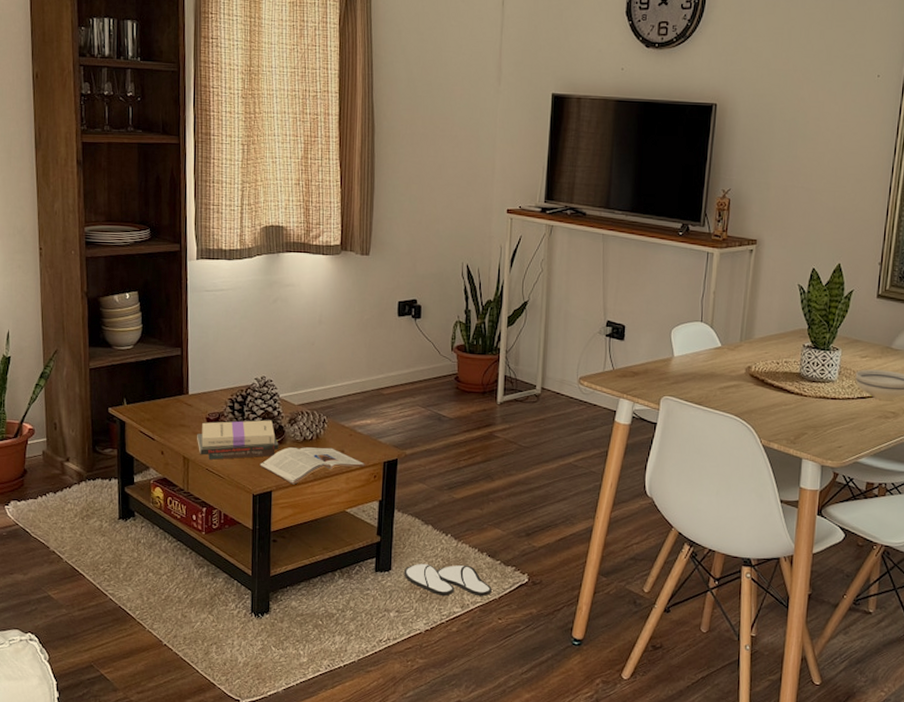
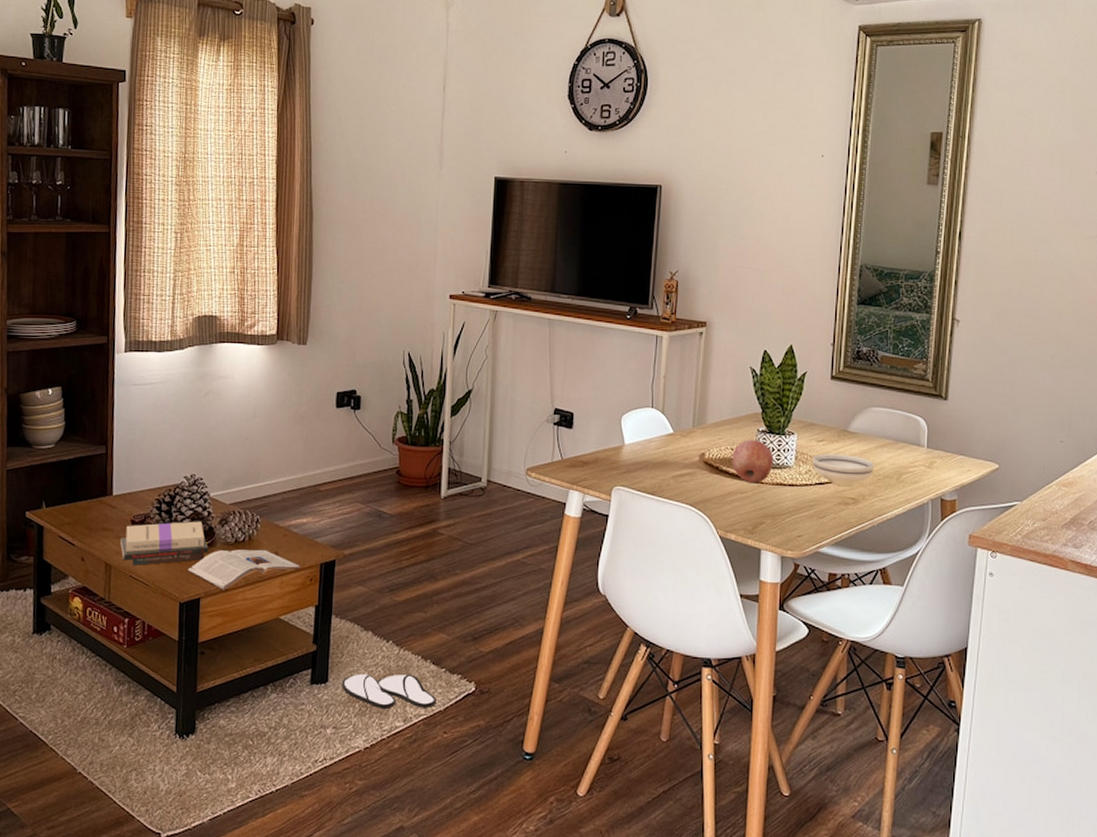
fruit: none [777,354,818,396] -> present [732,439,773,484]

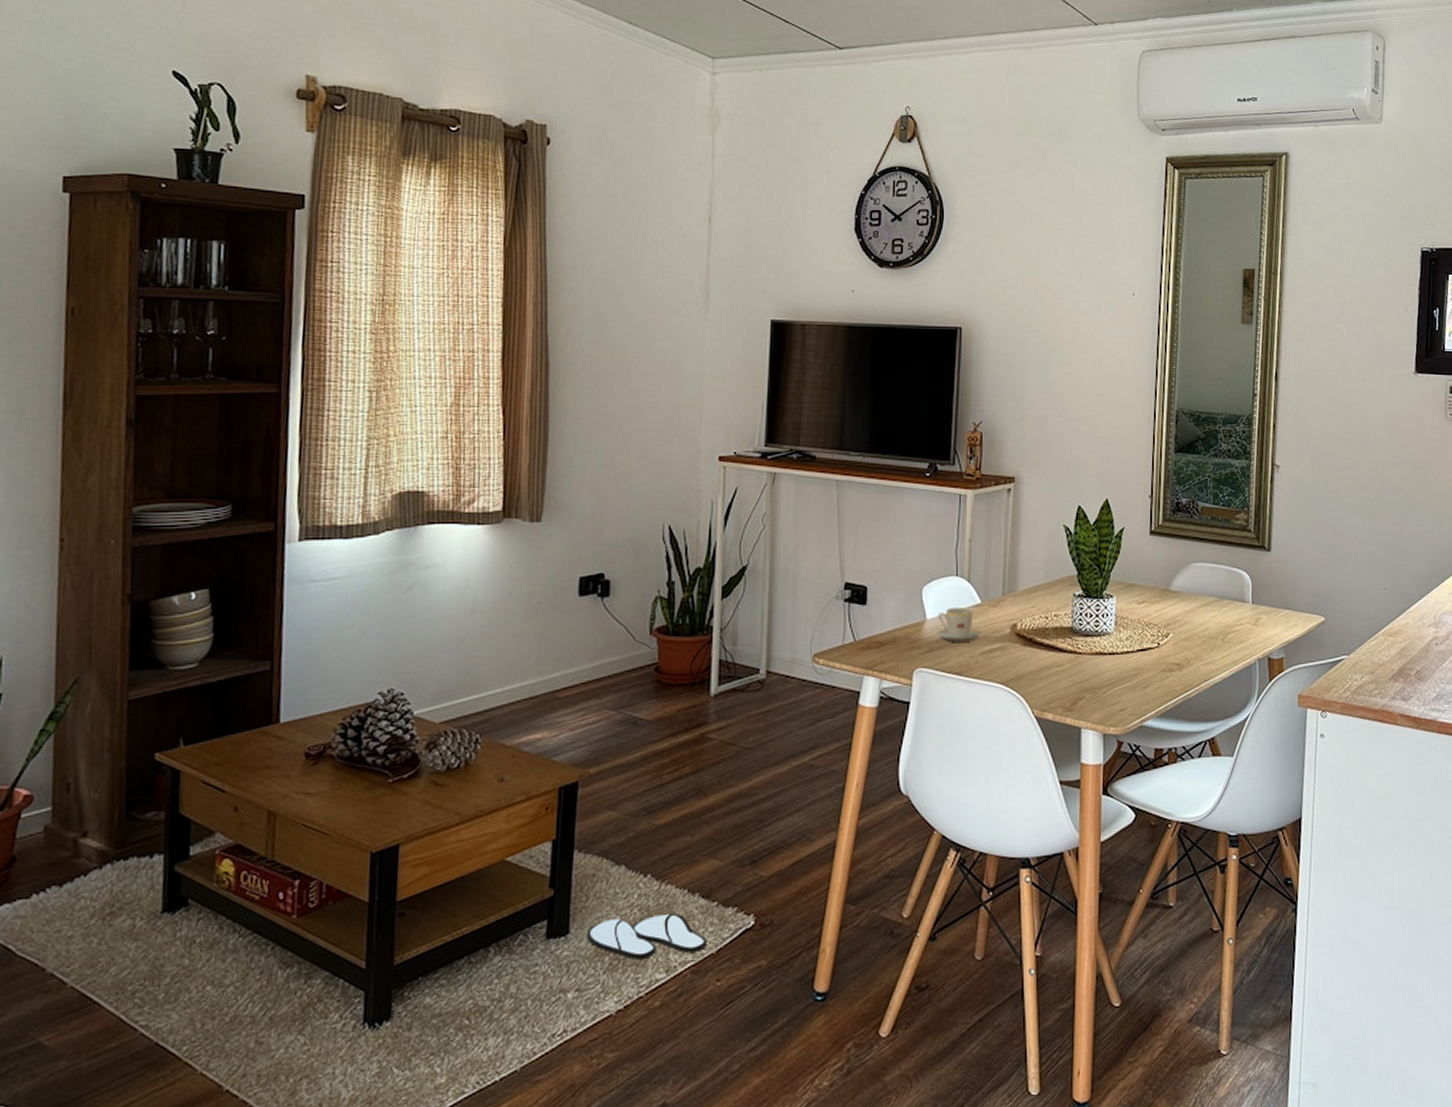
books: present [120,521,209,566] -> none [289,747,411,811]
magazine: present [187,549,301,591] -> none [382,776,533,832]
teacup: none [632,435,674,467] -> present [936,606,982,643]
fruit: present [732,439,773,484] -> none [1046,605,1091,655]
bowl: present [812,453,874,486] -> none [1133,616,1199,650]

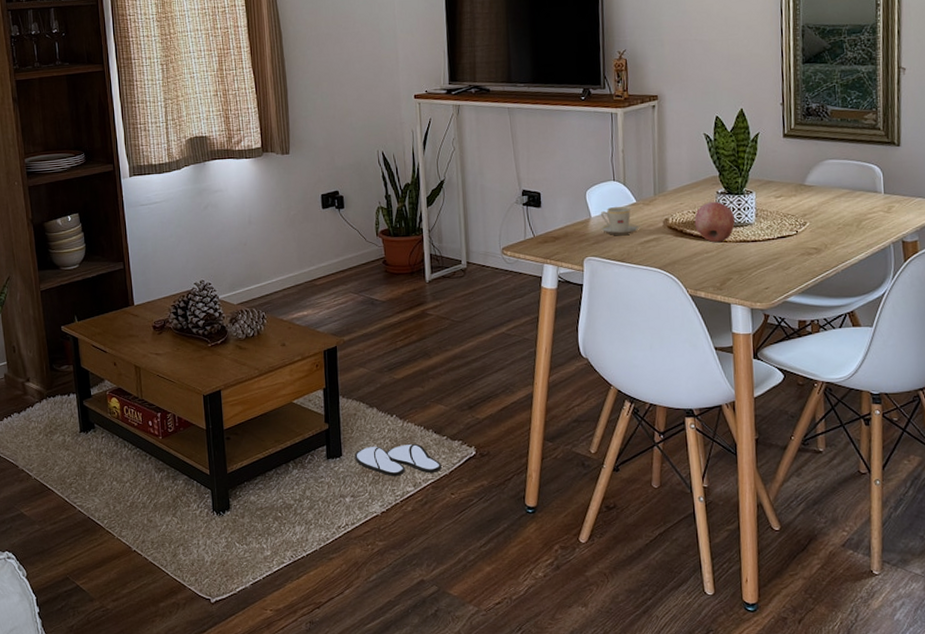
fruit: none [1046,605,1091,655] -> present [694,201,735,243]

